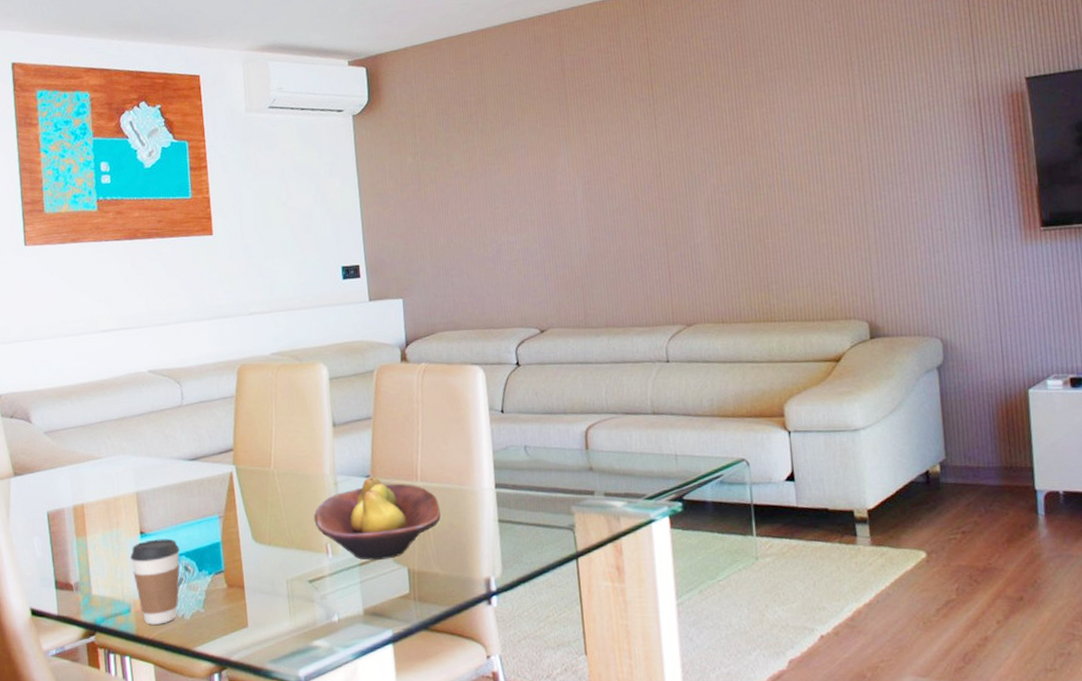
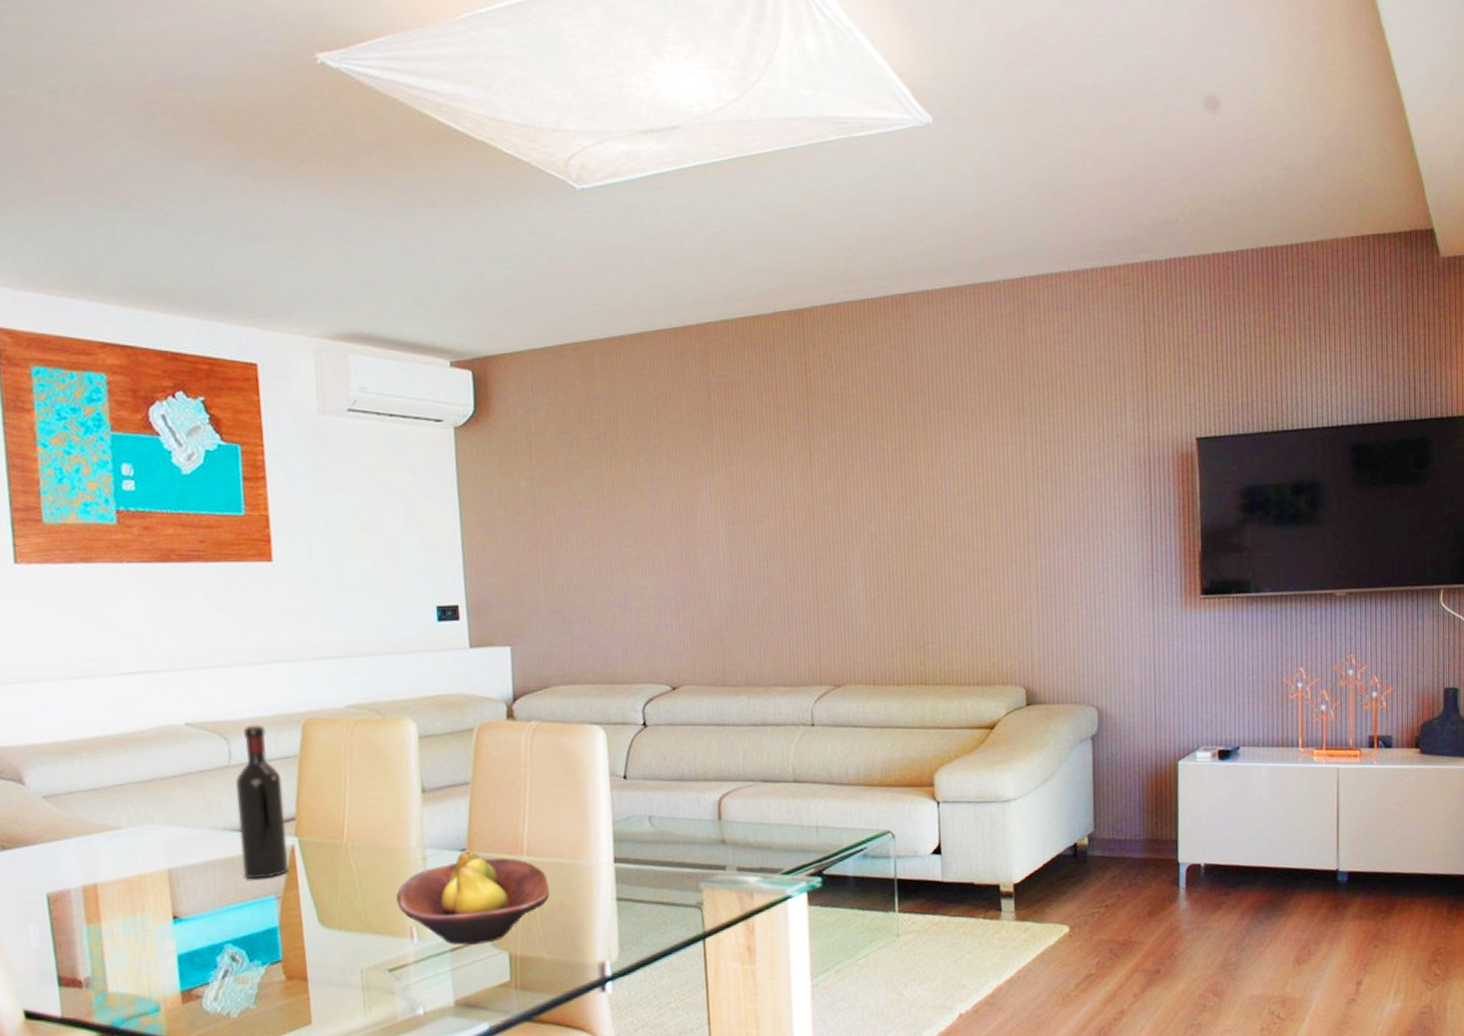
coffee cup: present [130,538,180,625] -> none [160,924,225,1026]
wine bottle: none [186,370,229,502] -> present [235,724,289,880]

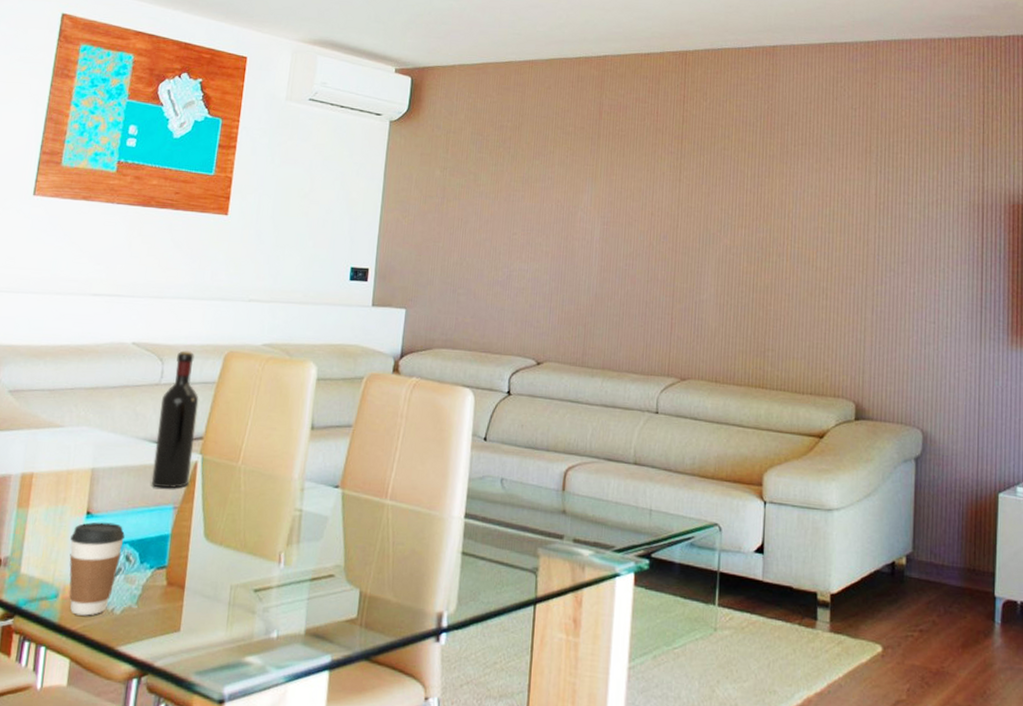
coffee cup: none [160,924,225,1026] -> present [69,522,125,616]
fruit bowl: present [396,850,549,945] -> none [272,487,405,578]

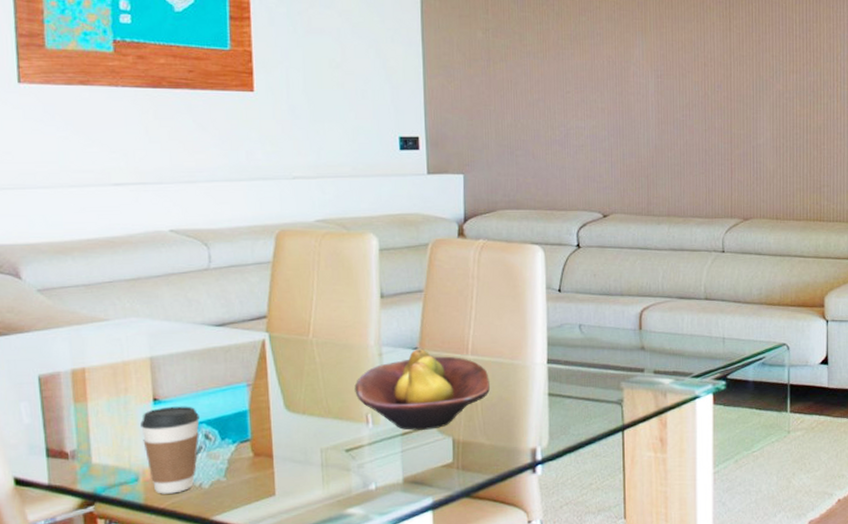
wine bottle: present [151,350,199,489] -> none [213,233,260,369]
fruit bowl: none [272,487,405,578] -> present [354,348,490,430]

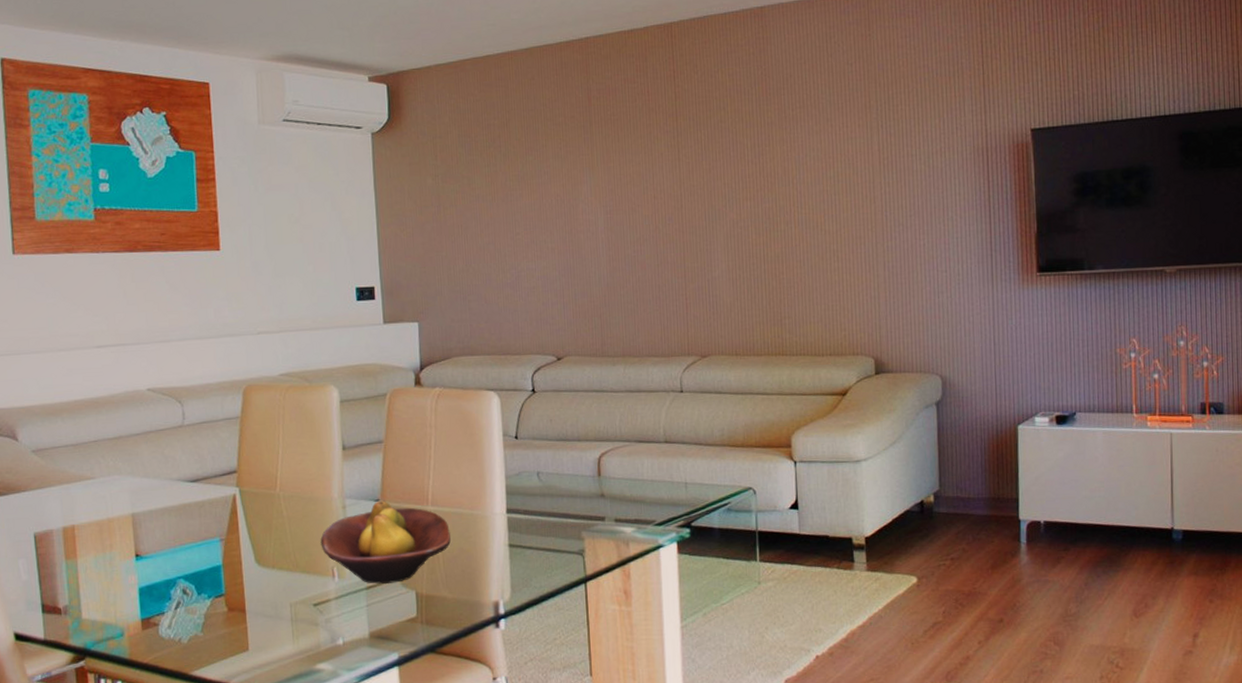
coffee cup: present [140,406,200,494] -> none [124,561,178,649]

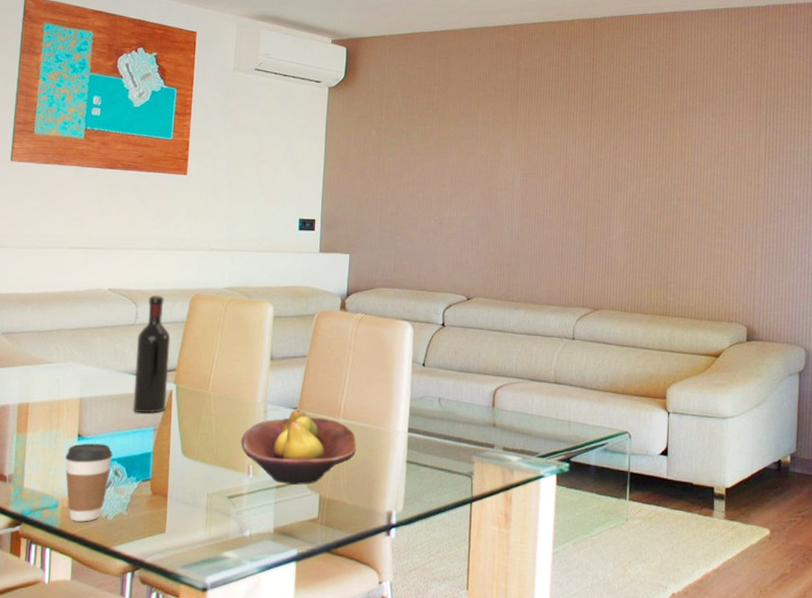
coffee cup: none [124,561,178,649] -> present [65,443,113,522]
wine bottle: none [187,390,231,524] -> present [133,295,171,414]

